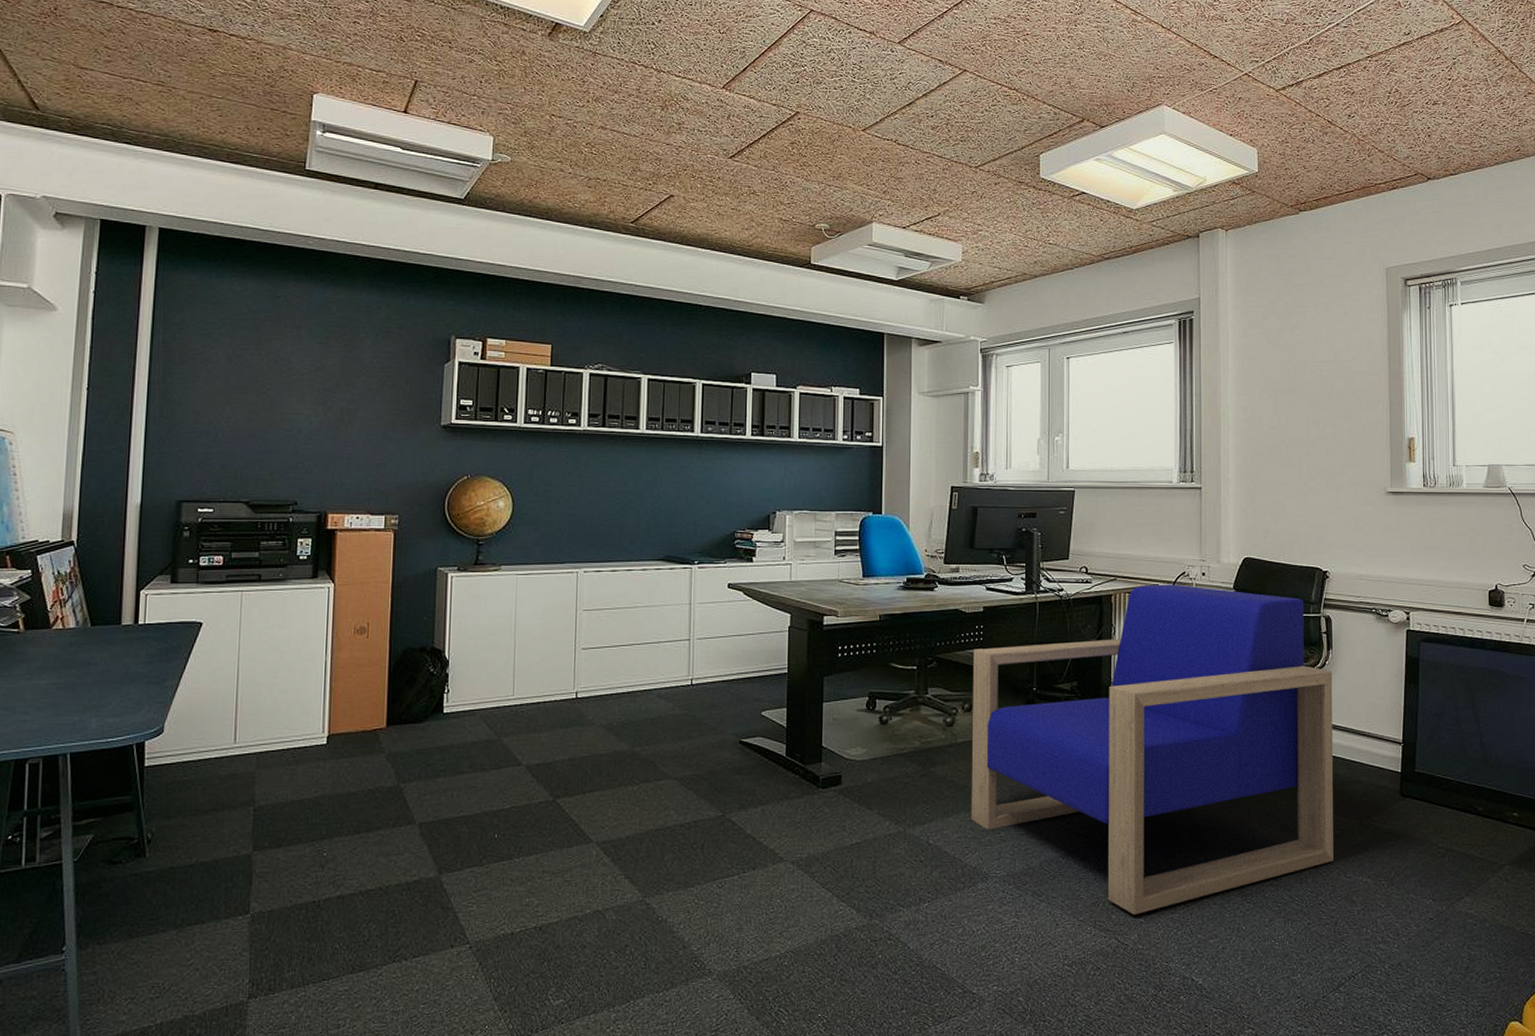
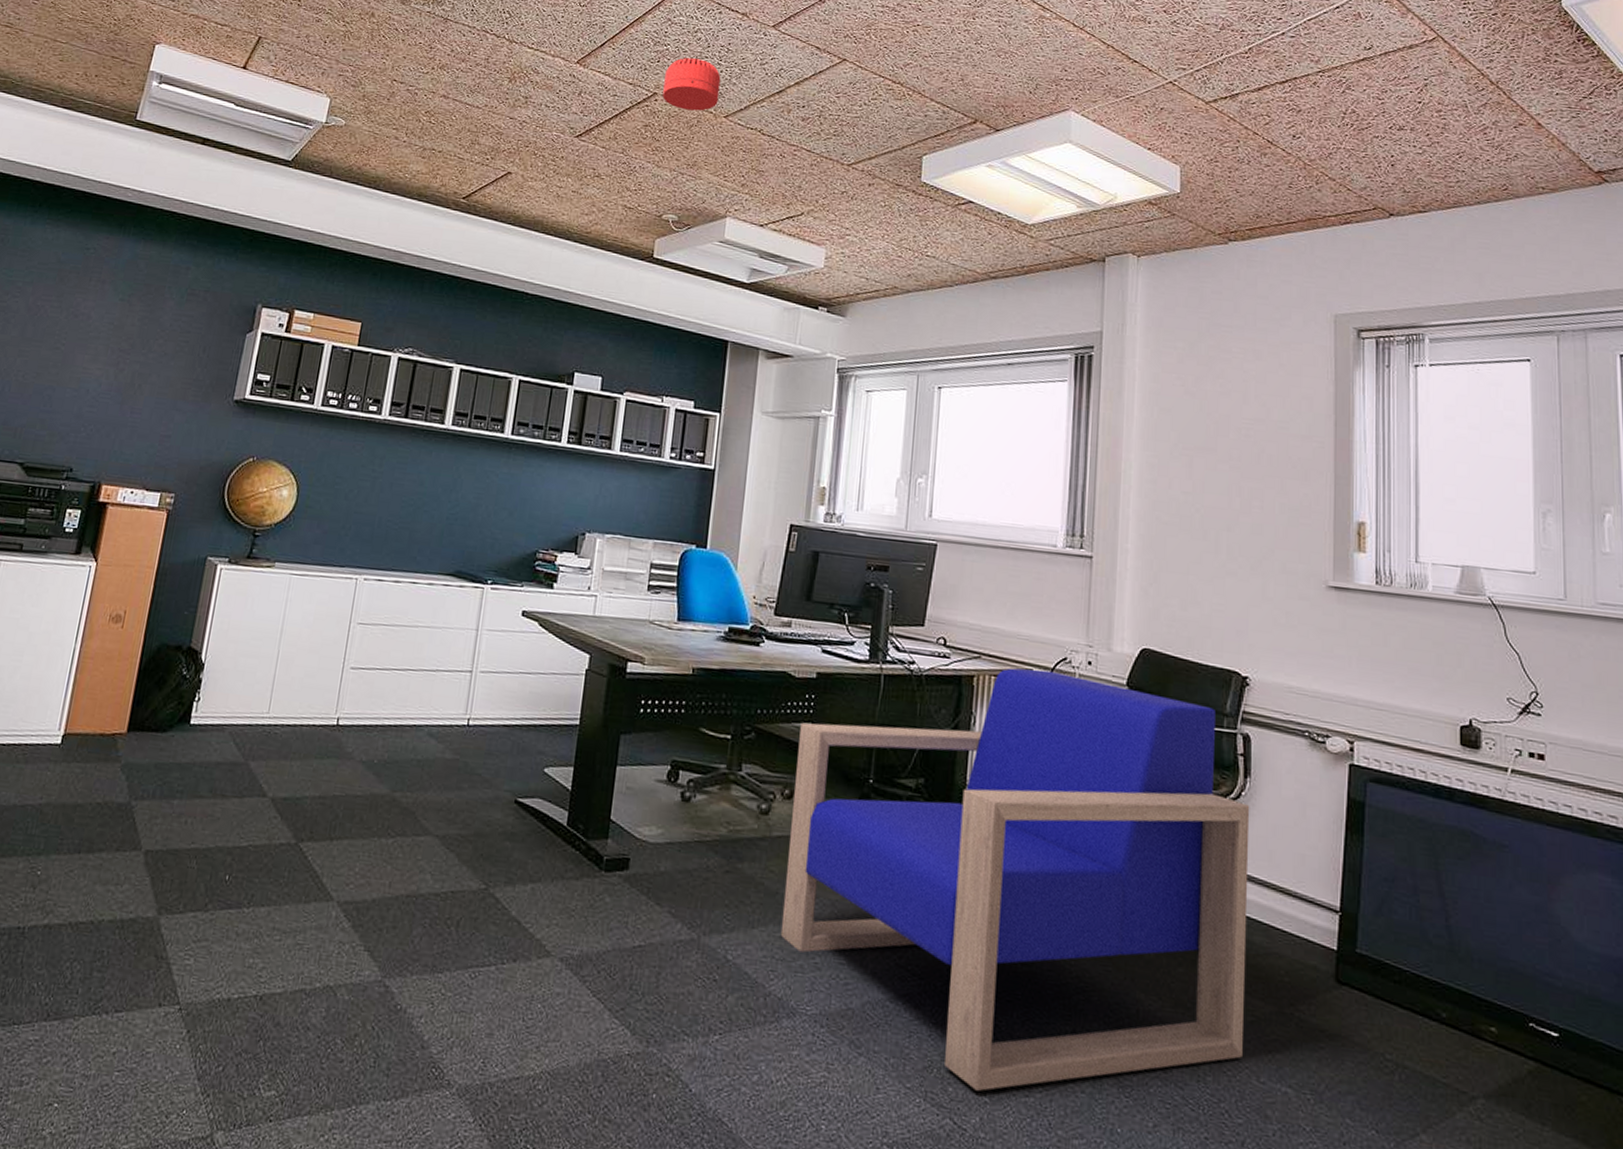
smoke detector: none [805,77,856,126] -> present [662,58,721,111]

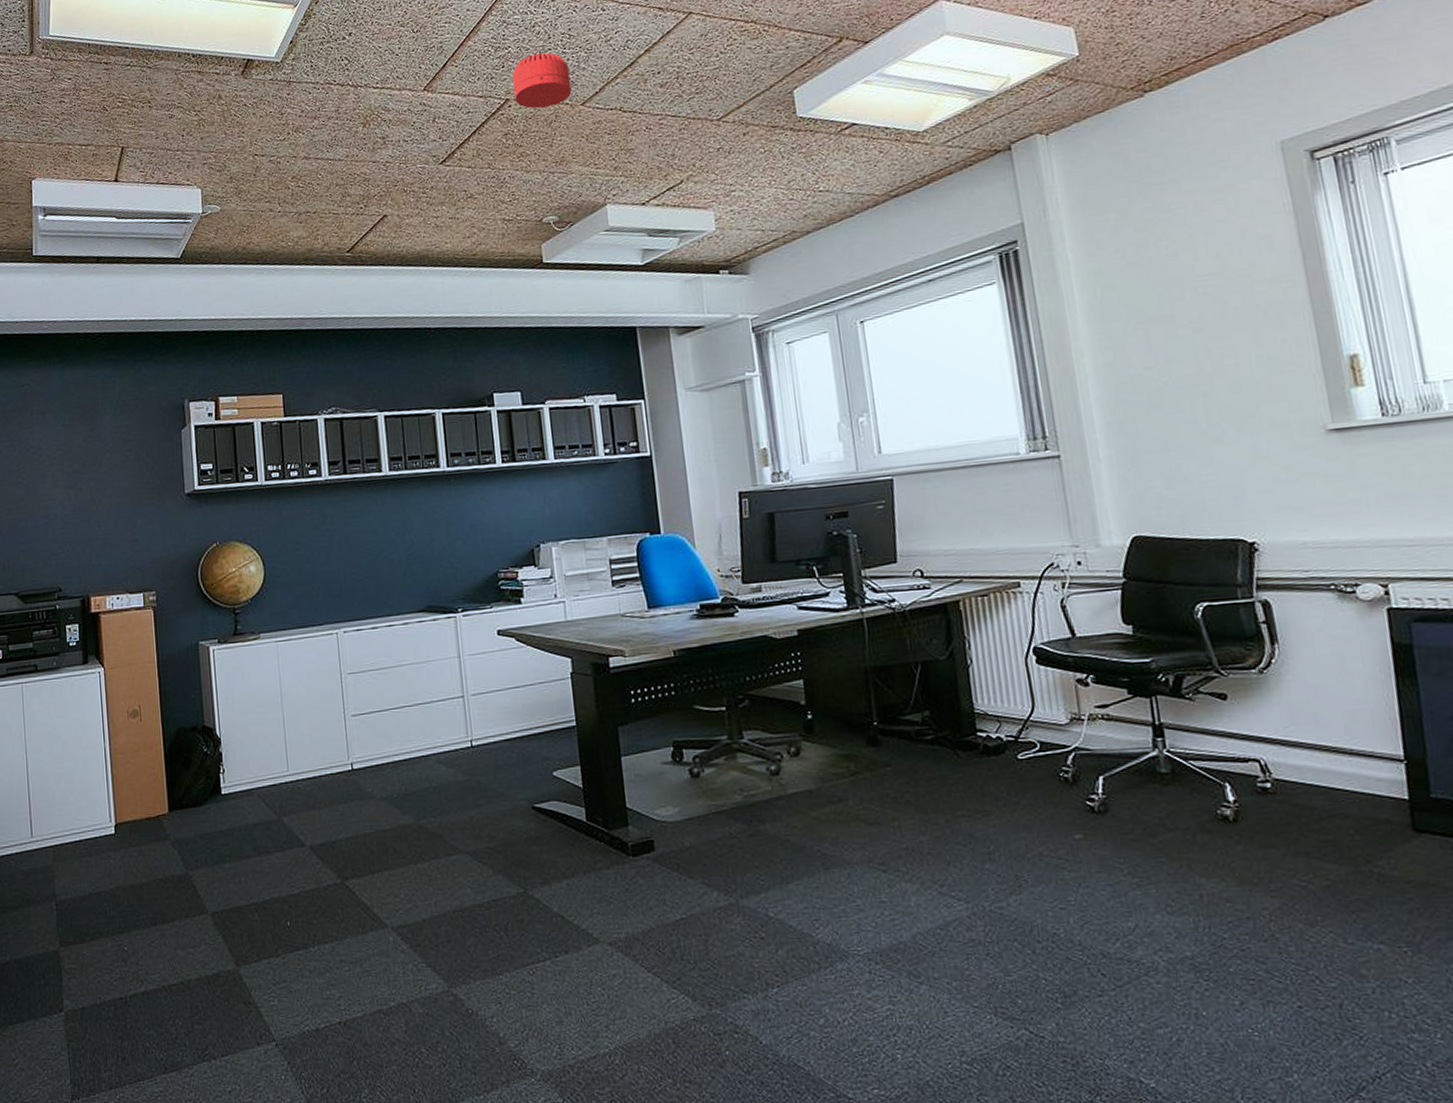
armchair: present [780,668,1250,1091] -> none [792,579,1324,999]

